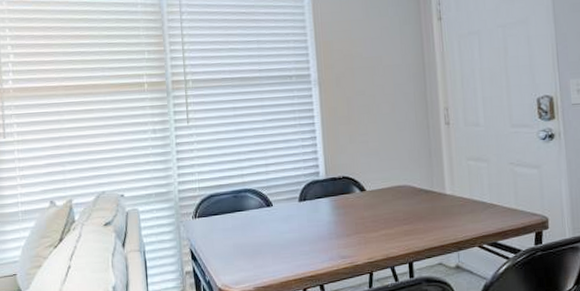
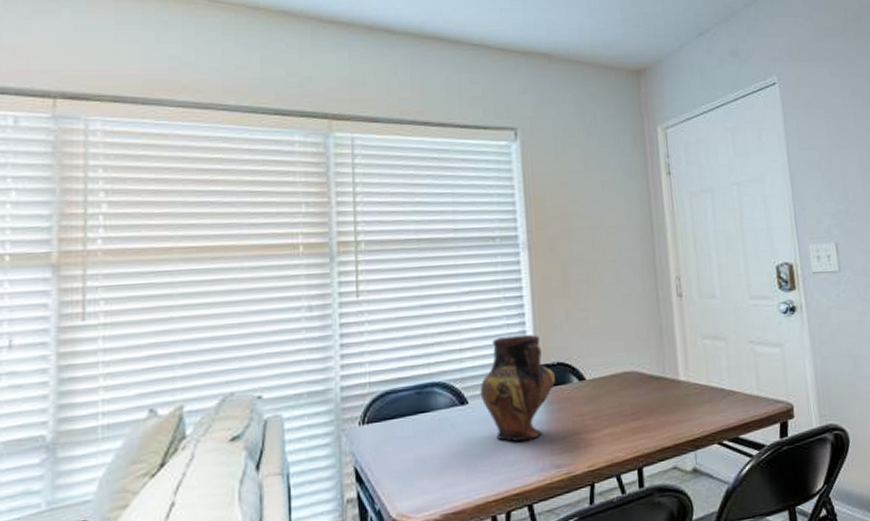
vase: none [281,154,341,236] -> present [480,335,555,442]

